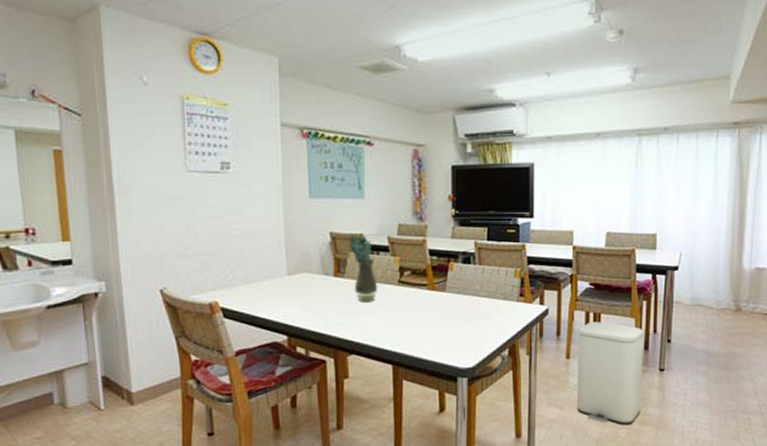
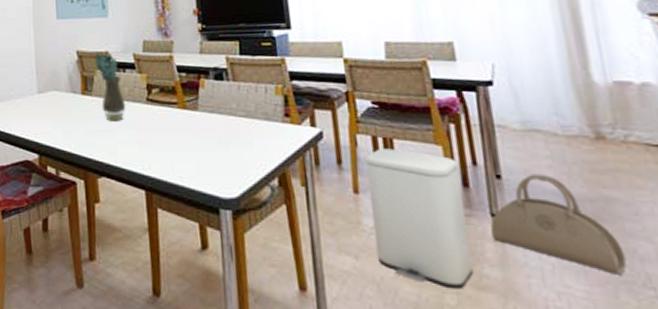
handbag: none [657,337,736,406] -> present [490,173,627,275]

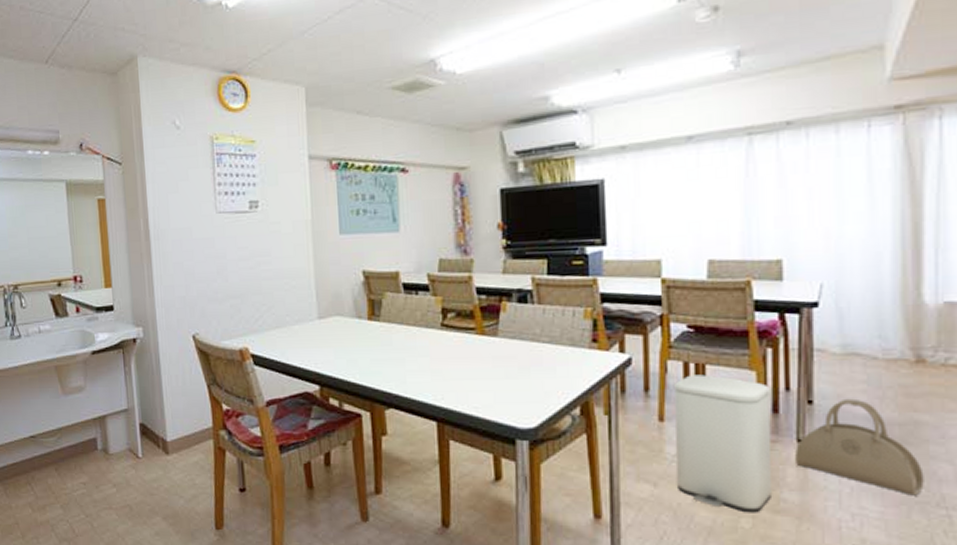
vase: present [94,50,126,121] -> none [382,270,418,349]

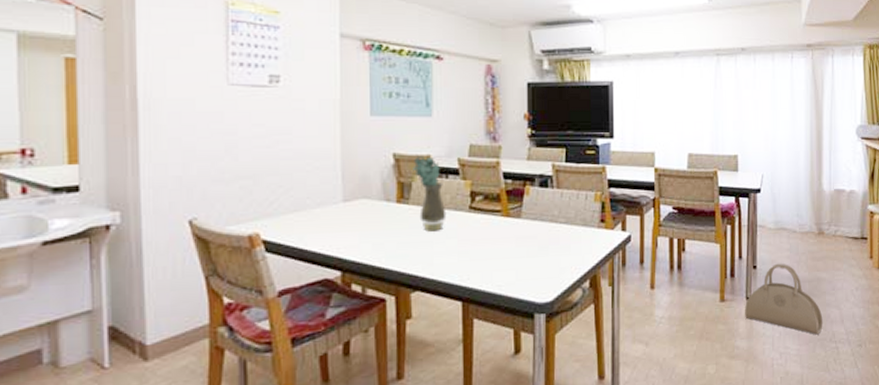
vase: none [382,270,418,349] -> present [413,154,447,232]
pedal bin: present [674,374,773,513] -> none [662,248,730,361]

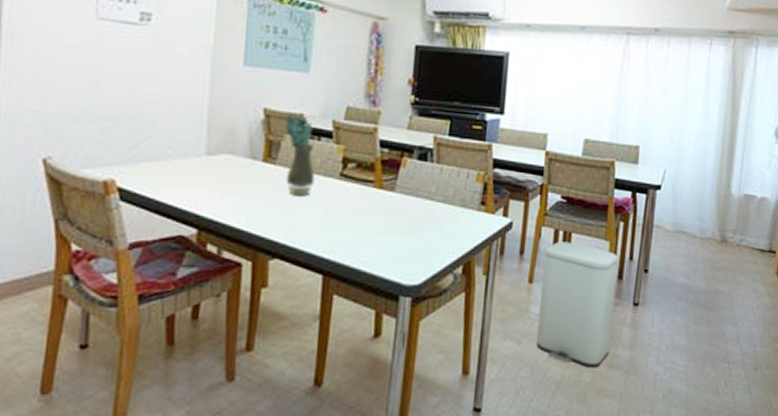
pedal bin: none [662,248,730,361] -> present [536,241,619,368]
handbag: present [745,263,823,335] -> none [630,269,717,352]

